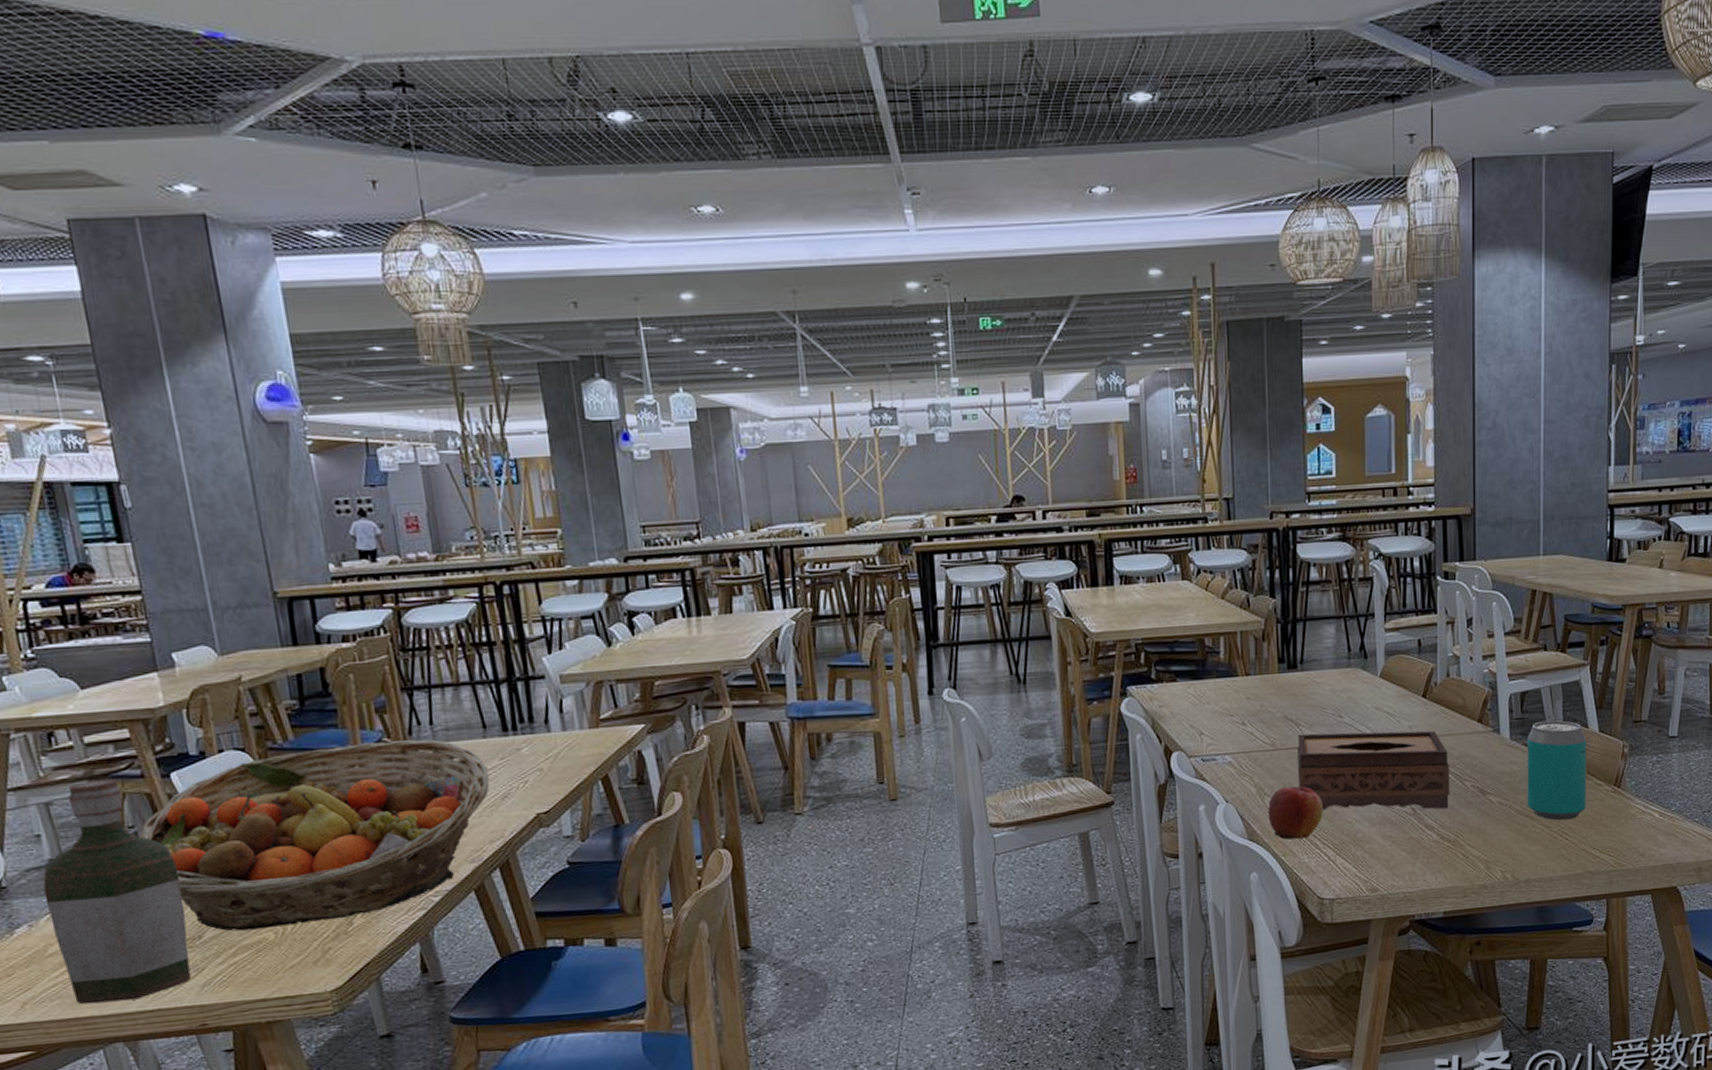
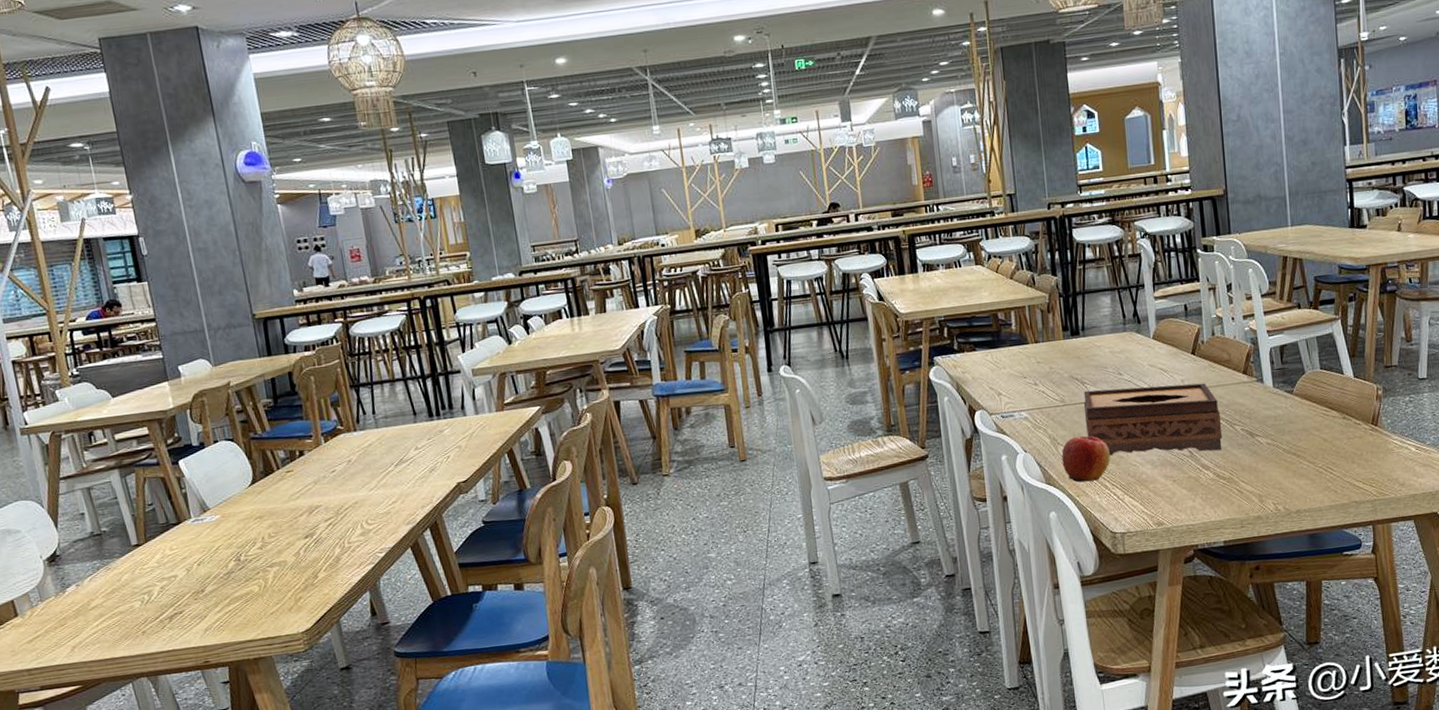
bottle: present [43,778,192,1005] -> none [86,466,197,648]
fruit basket: present [138,740,490,931] -> none [156,426,420,586]
beverage can: present [1527,720,1587,821] -> none [1289,369,1347,457]

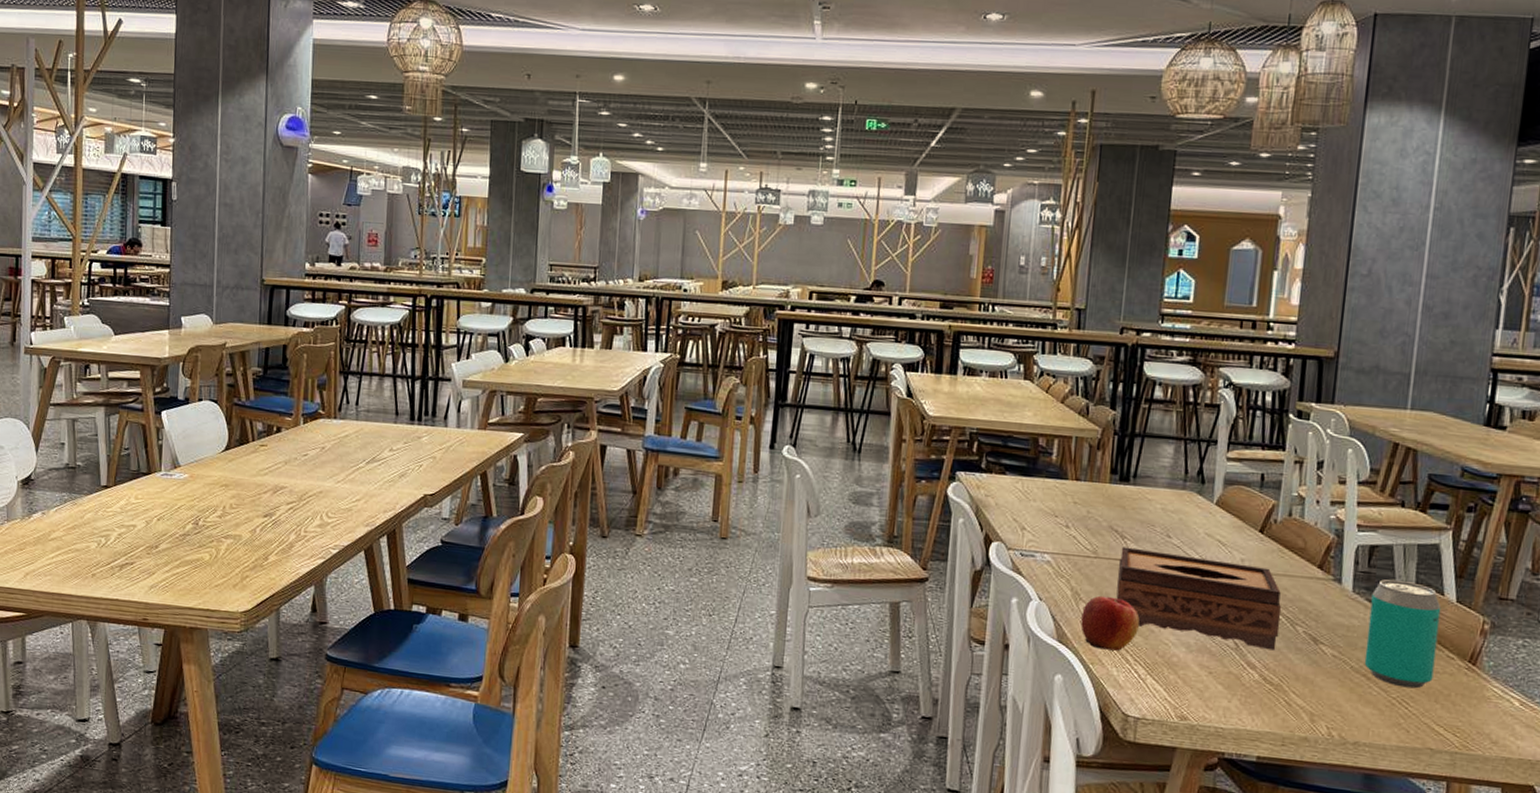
beverage can: none [1289,369,1347,457] -> present [1364,579,1441,689]

